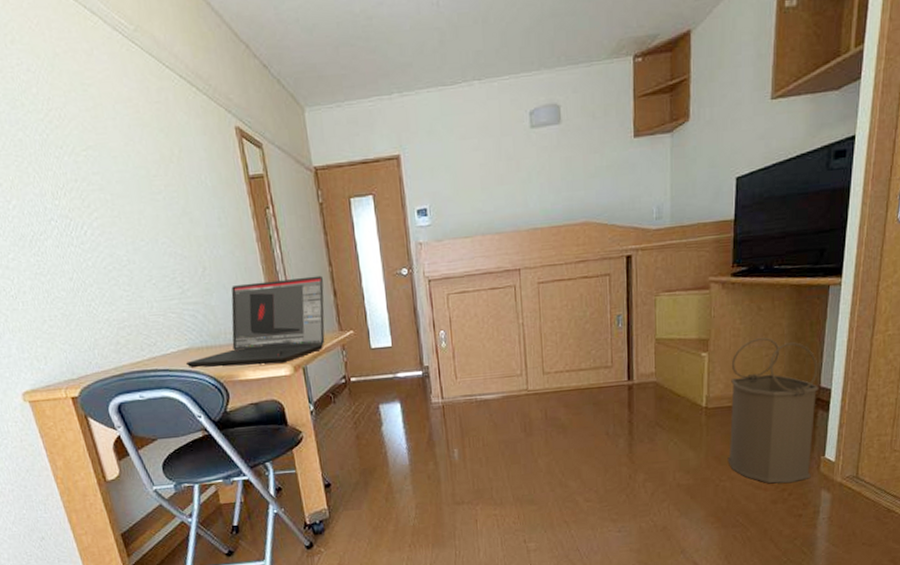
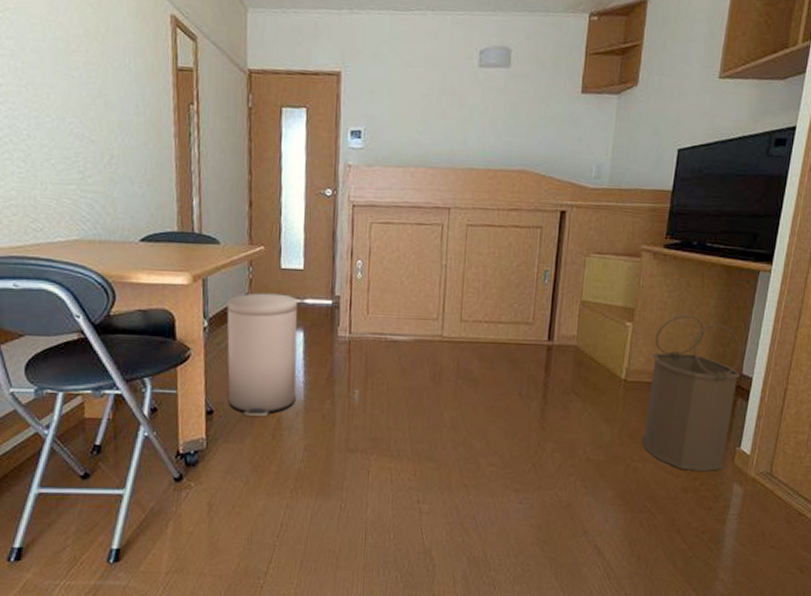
laptop: present [185,275,325,367] -> none [72,179,241,271]
pedal bin: none [327,371,402,486] -> present [227,293,298,418]

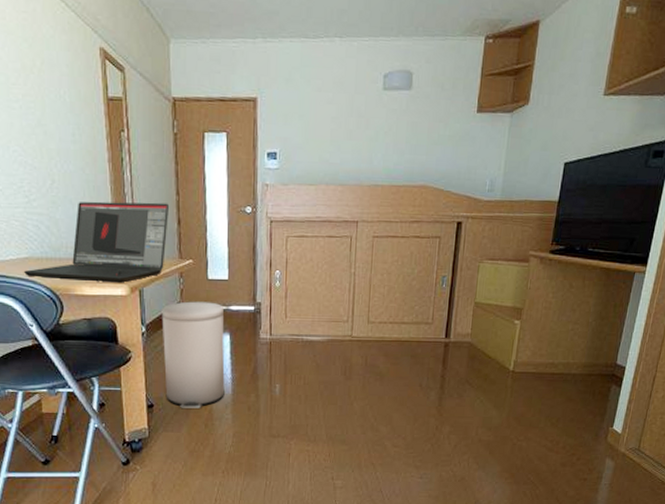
laptop: none [72,179,241,271] -> present [23,201,170,283]
basket: present [641,314,742,472] -> none [526,312,617,449]

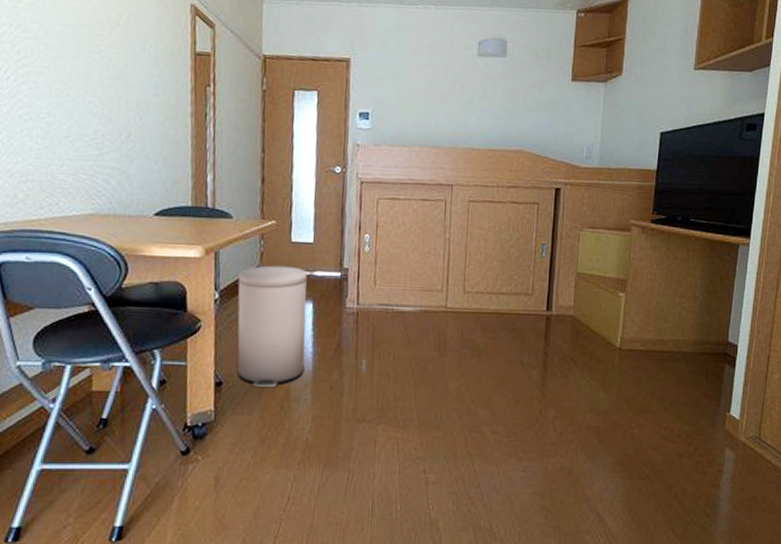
laptop: present [23,201,170,283] -> none [86,156,254,244]

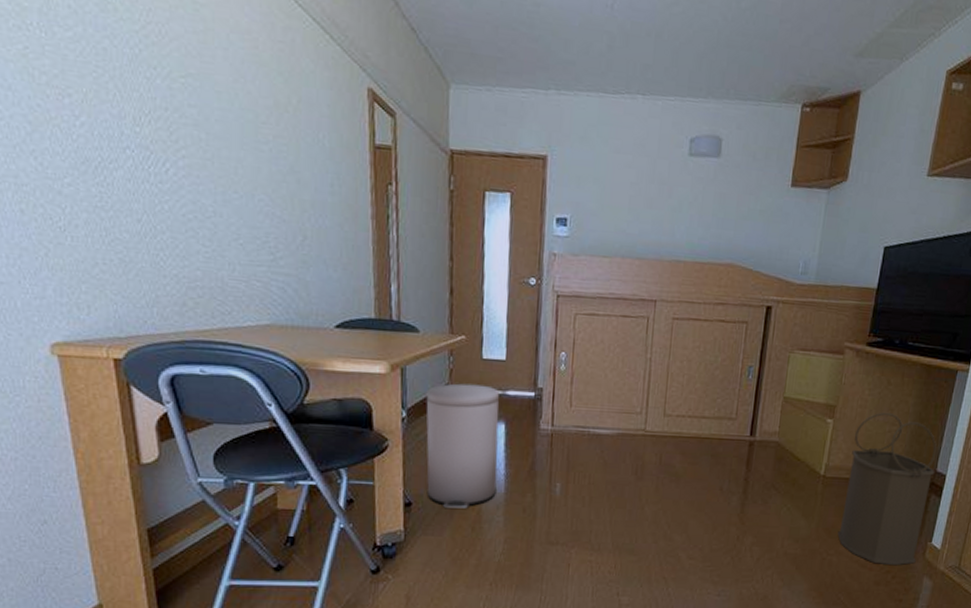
basket: none [637,285,727,438] -> present [837,412,937,566]

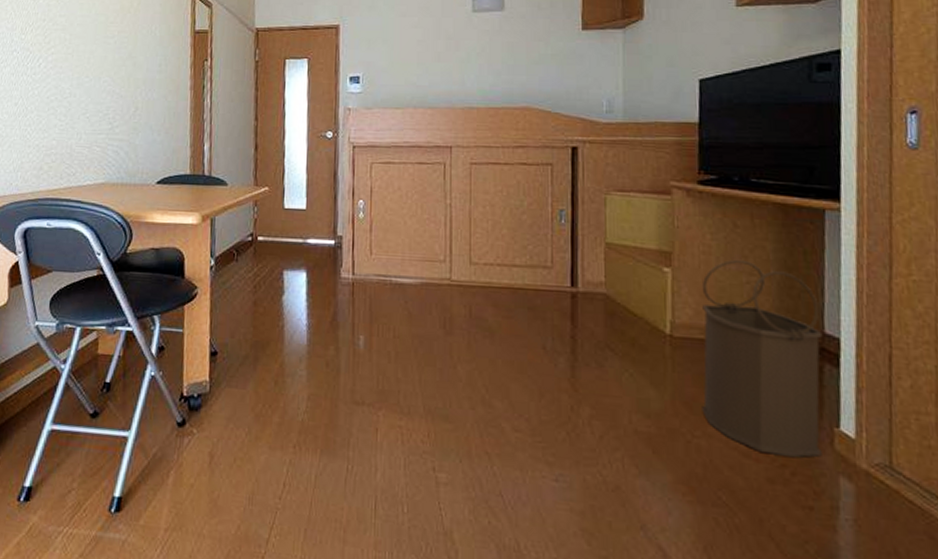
pedal bin: present [426,383,499,510] -> none [231,232,301,362]

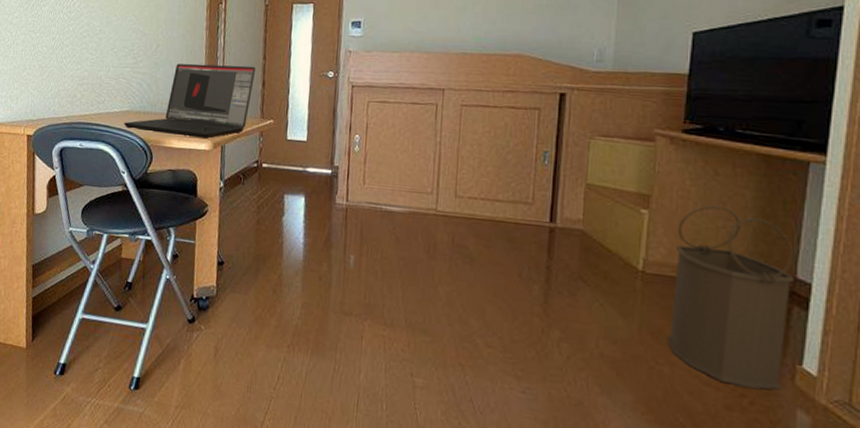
laptop: none [97,127,248,211] -> present [123,63,256,138]

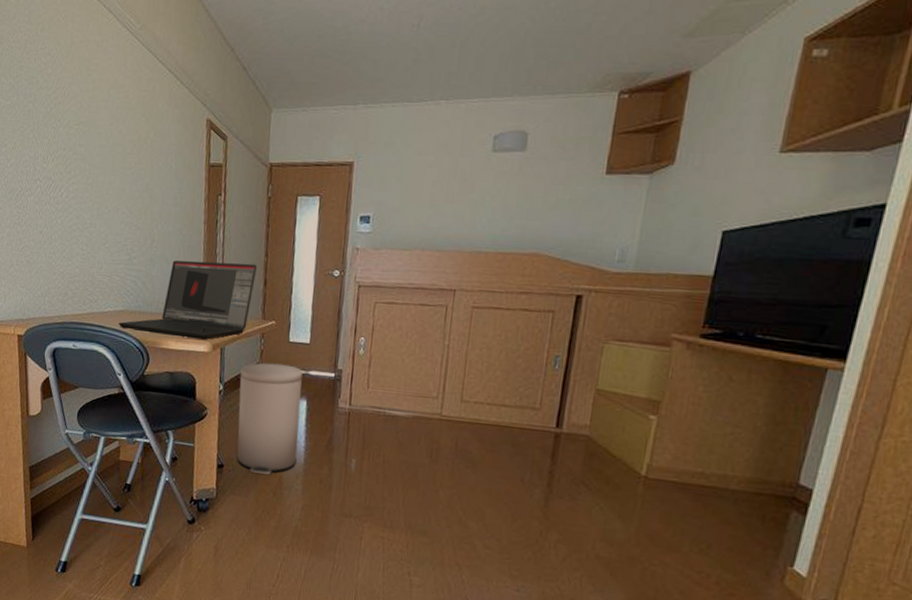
pedal bin: none [236,160,300,273] -> present [236,362,303,476]
basket: present [667,205,795,390] -> none [663,411,799,590]

